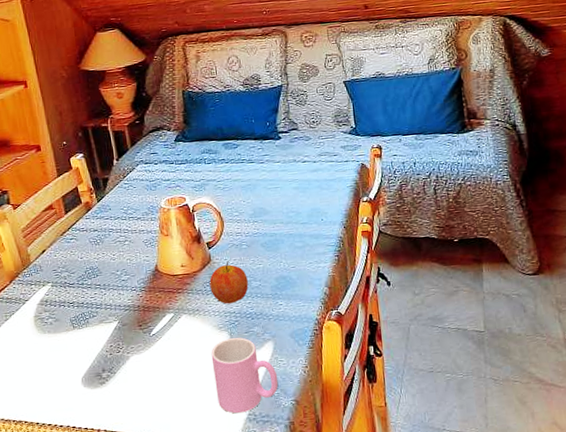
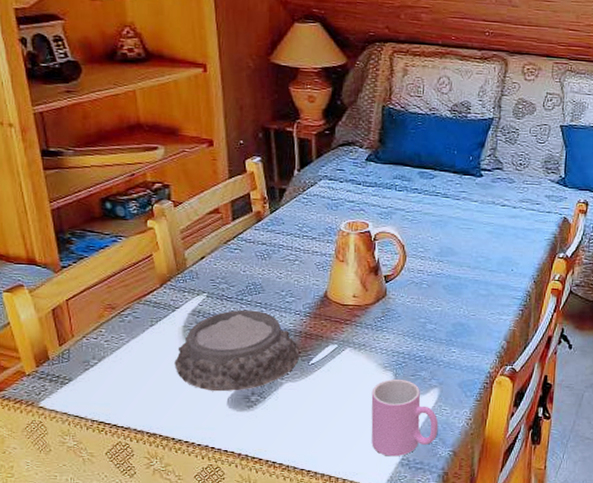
mortar: none [30,292,141,374] -> present [175,309,299,392]
apple: present [209,261,248,304] -> none [381,298,423,344]

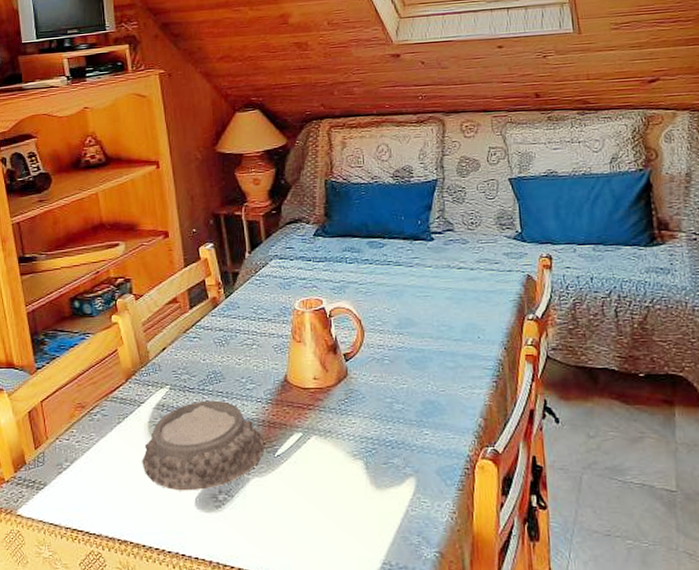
cup: present [371,378,439,457] -> none [342,468,420,561]

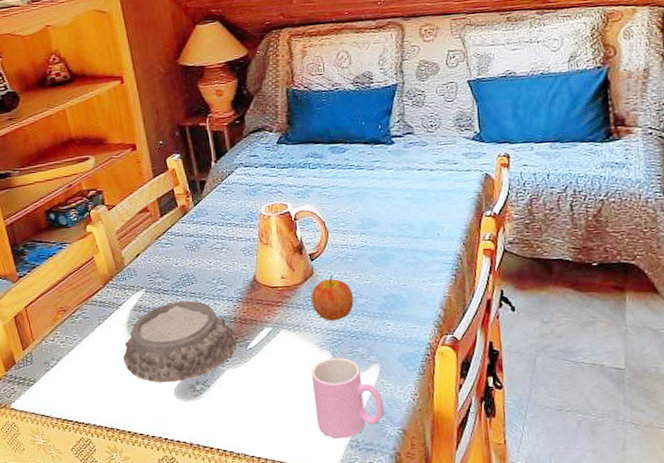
cup: none [342,468,420,561] -> present [311,357,384,439]
apple: none [345,377,389,428] -> present [311,275,354,321]

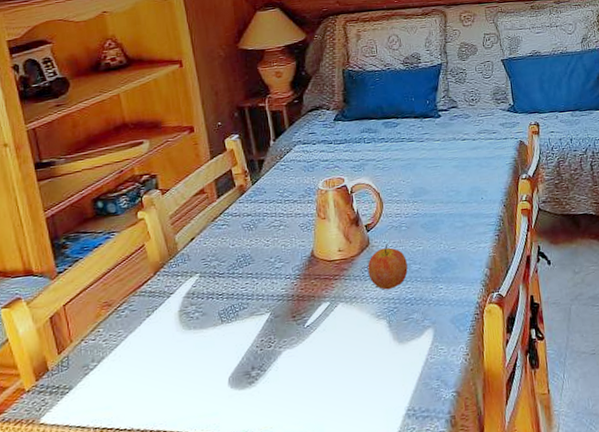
mortar: present [123,300,237,383] -> none [173,281,294,374]
cup: present [311,357,384,439] -> none [368,325,439,410]

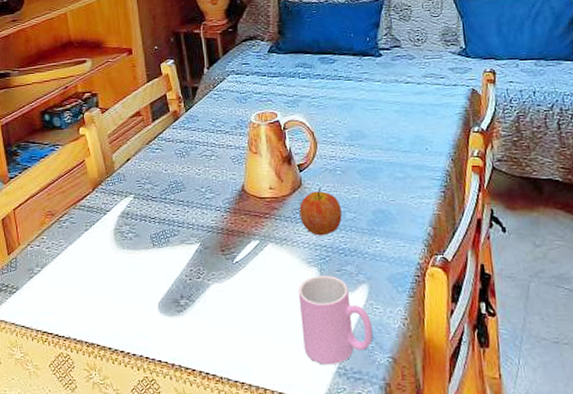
cup: none [368,325,439,410] -> present [298,275,373,365]

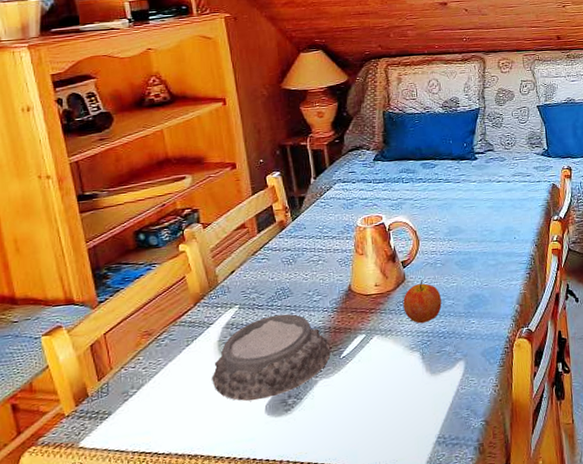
mortar: none [108,209,223,296] -> present [212,313,331,402]
cup: present [298,275,373,365] -> none [402,357,469,437]

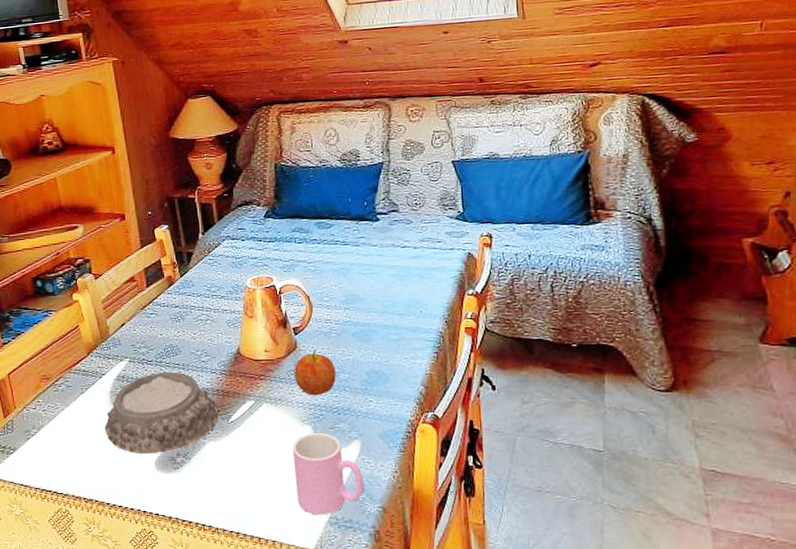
cup: none [402,357,469,437] -> present [292,432,364,515]

